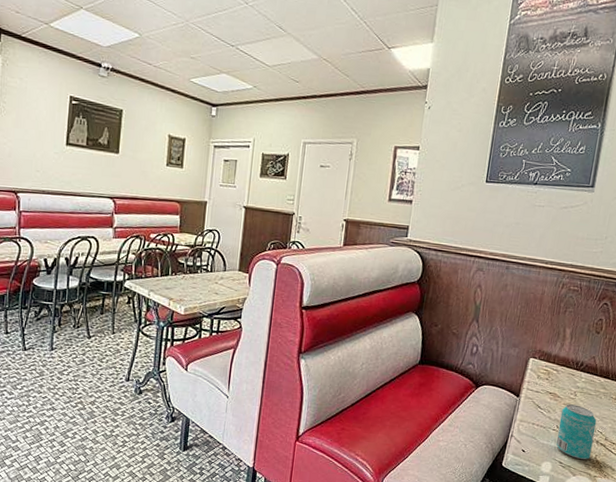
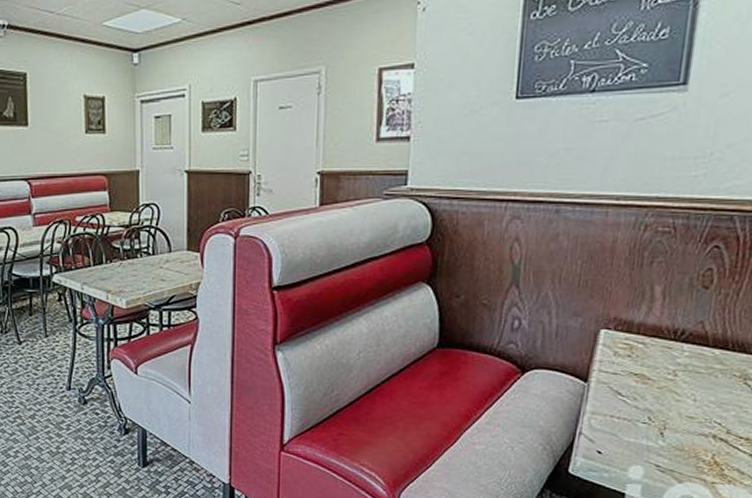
beverage can: present [556,404,597,460] -> none [648,388,712,461]

